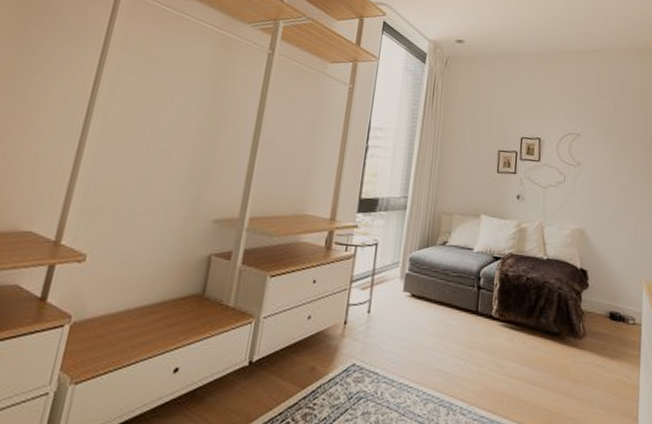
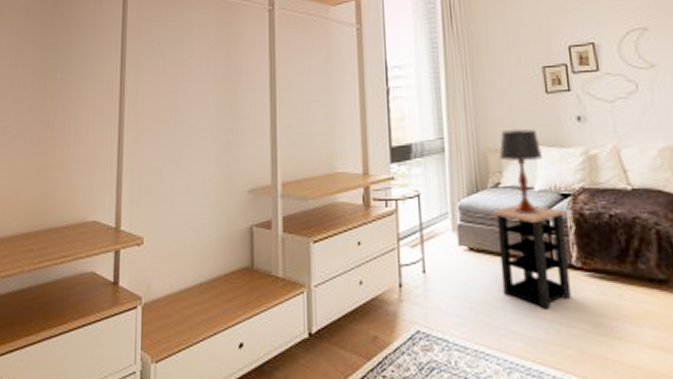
side table: none [433,262,494,351] -> present [491,205,571,309]
table lamp: none [450,198,486,271] -> present [499,129,544,214]

